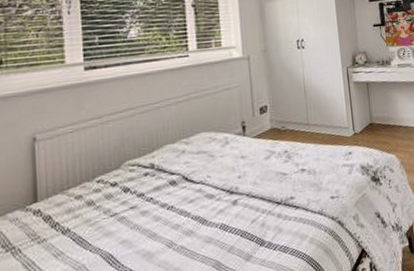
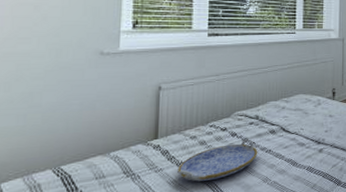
serving tray: none [64,194,158,252] -> present [177,139,258,182]

